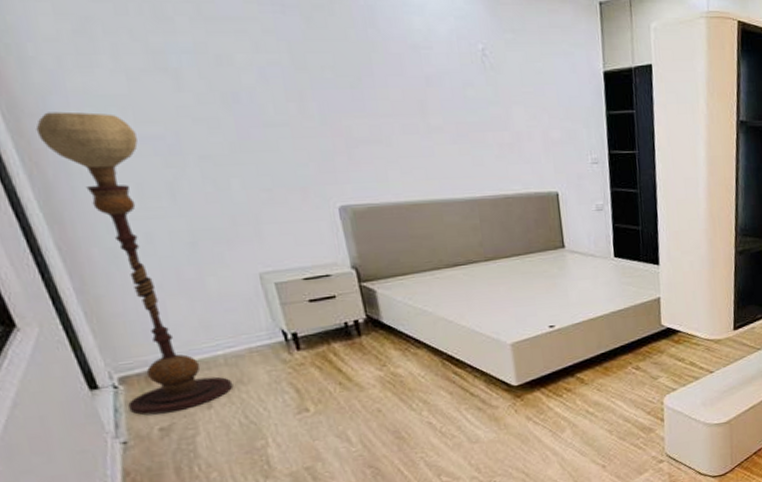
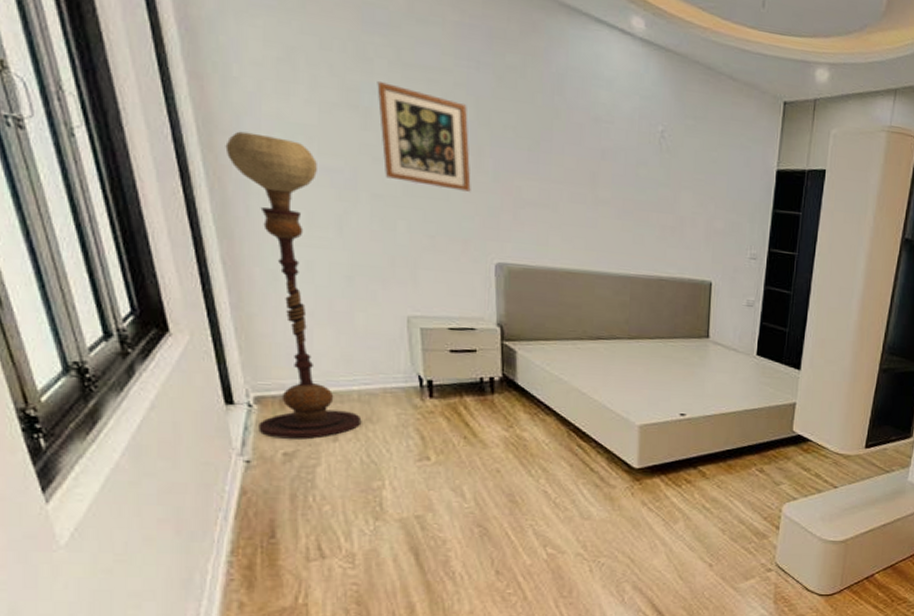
wall art: none [182,40,300,140] -> present [377,81,471,192]

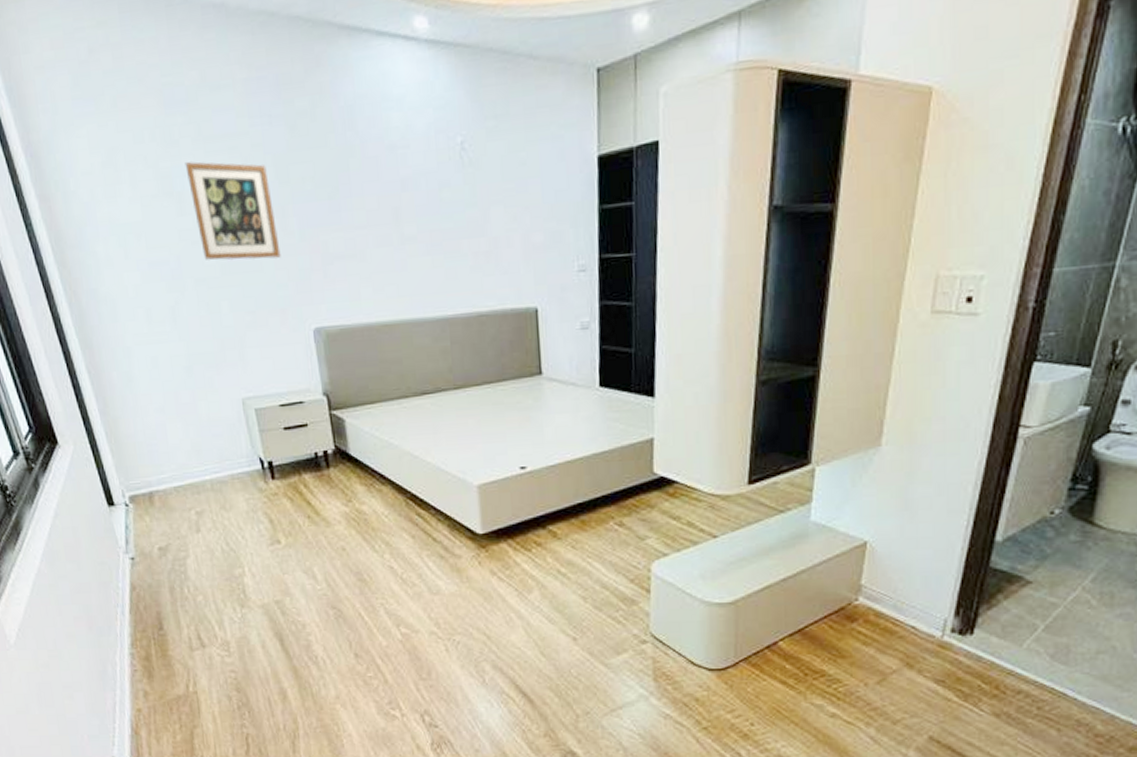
floor lamp: present [225,131,362,439] -> none [74,241,218,534]

